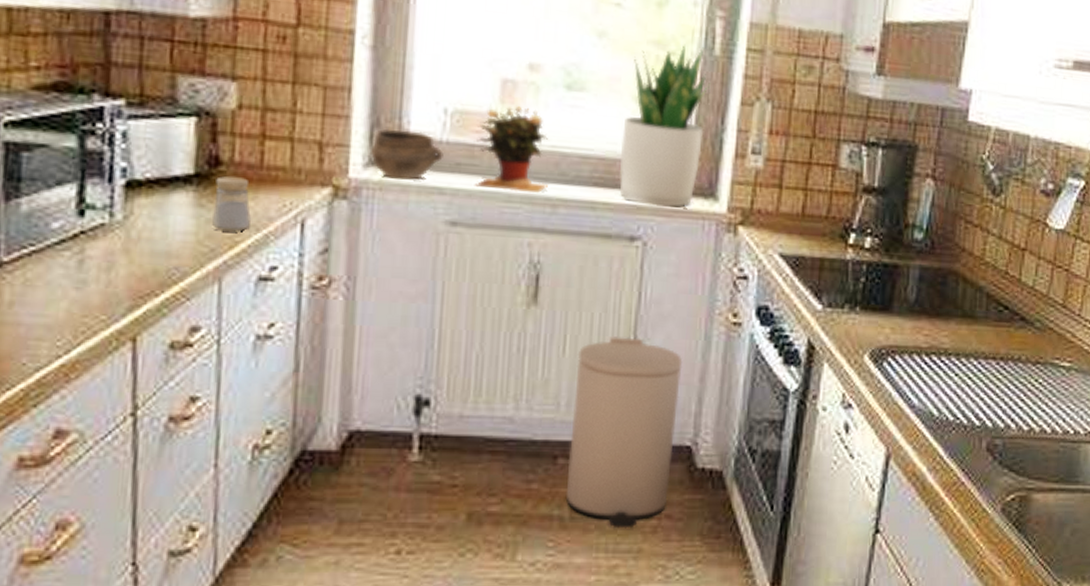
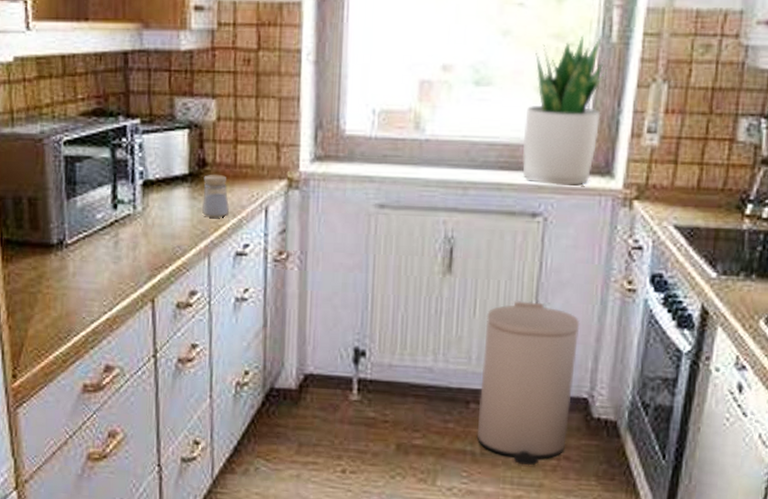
ceramic vessel: present [371,129,444,181] -> none [316,129,373,172]
flower arrangement: present [474,106,548,193] -> none [398,103,460,177]

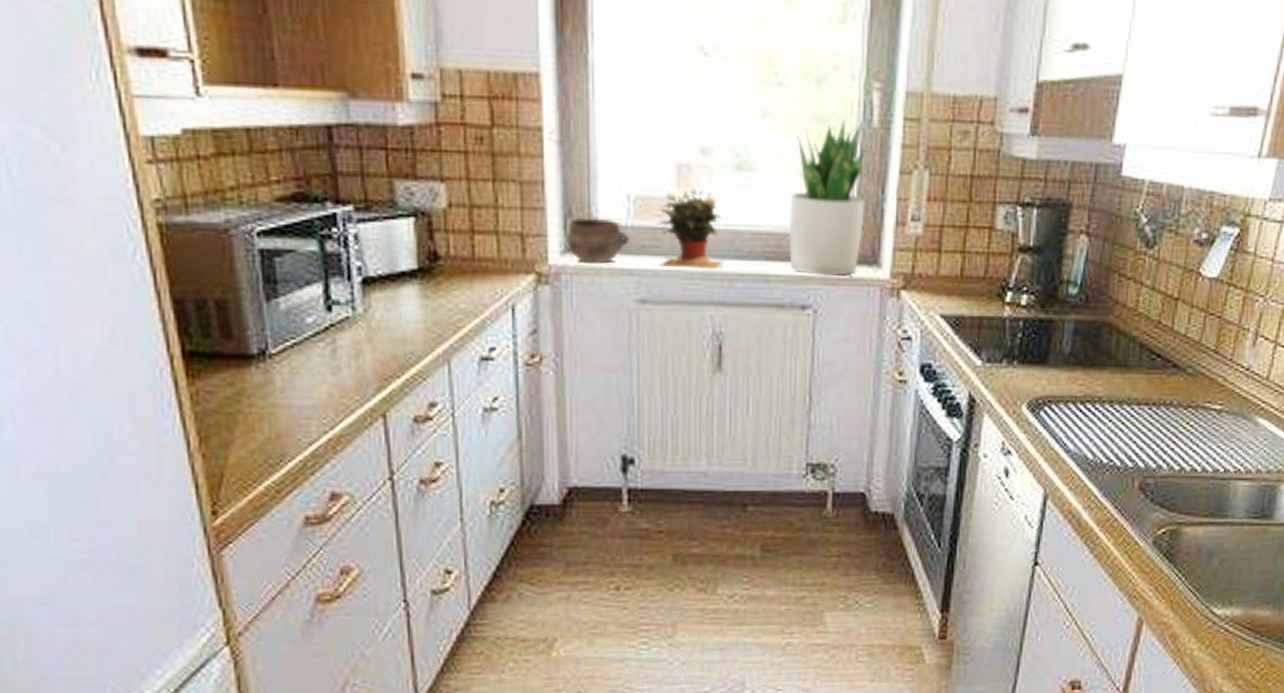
salt shaker: present [202,174,229,218] -> none [436,268,469,319]
ceramic vessel: none [316,129,373,172] -> present [566,218,630,265]
flower arrangement: none [398,103,460,177] -> present [658,189,724,269]
pedal bin: present [477,301,580,466] -> none [756,397,854,565]

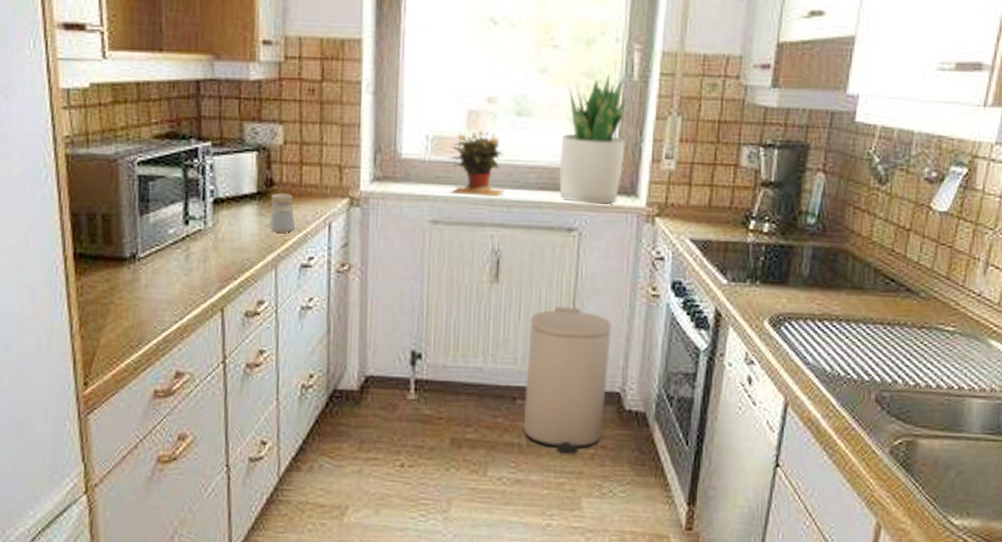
salt shaker: none [436,268,469,319] -> present [270,192,295,233]
ceramic vessel: present [566,218,630,265] -> none [375,153,427,191]
pedal bin: none [756,397,854,565] -> present [523,306,612,455]

